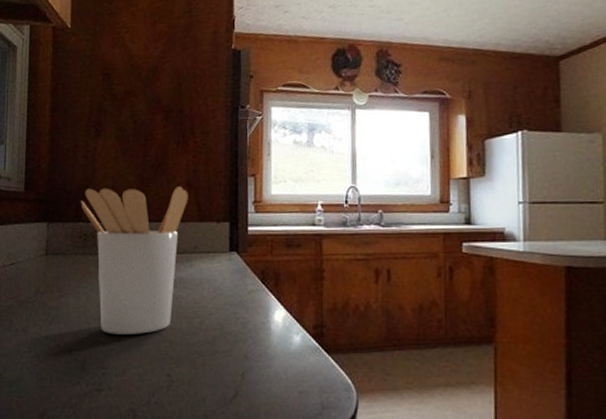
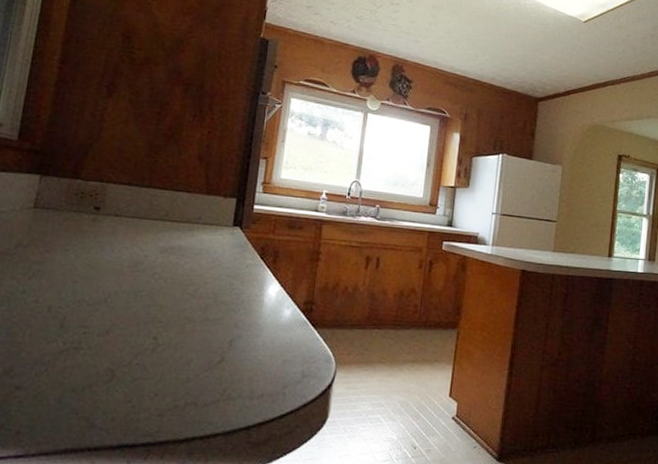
utensil holder: present [80,186,188,335] -> none [81,147,199,297]

